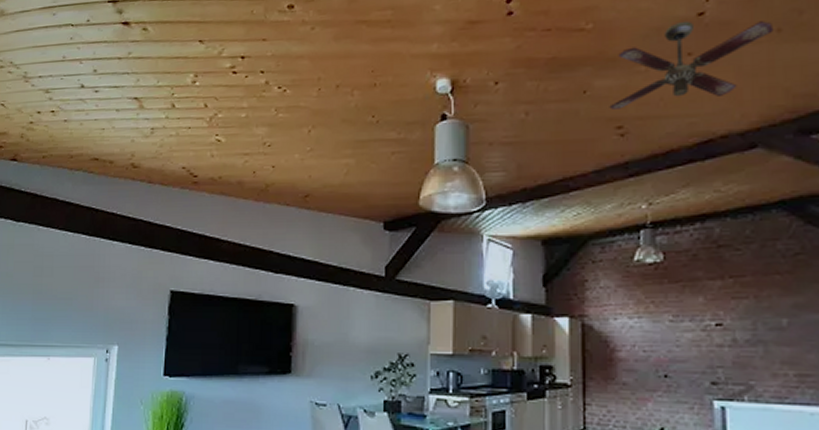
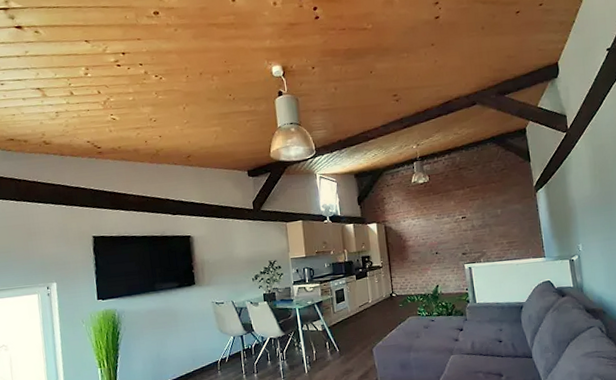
ceiling fan: present [609,20,774,110] -> none [387,22,480,84]

